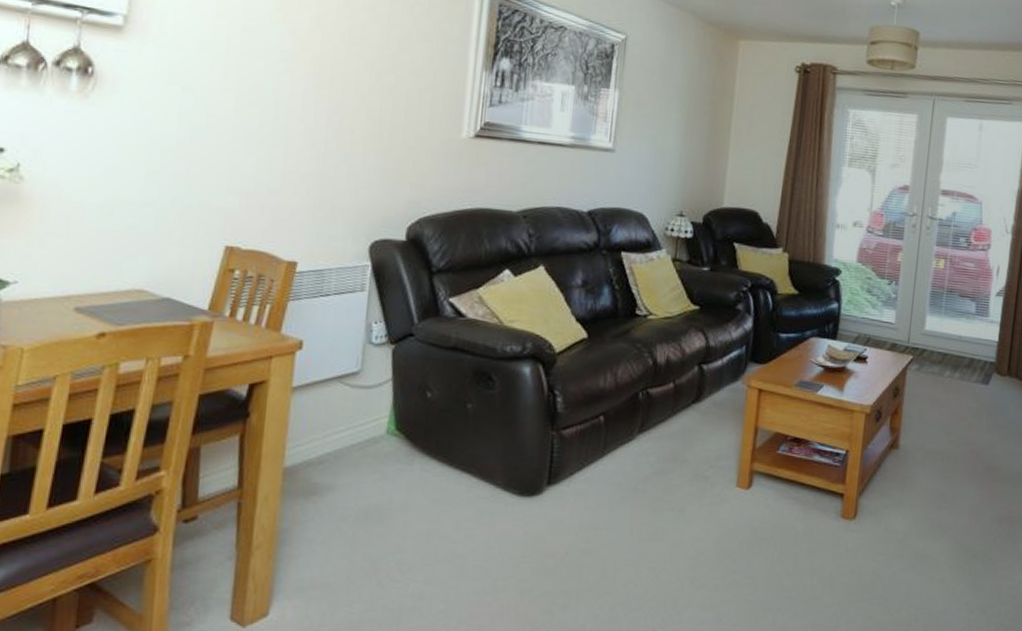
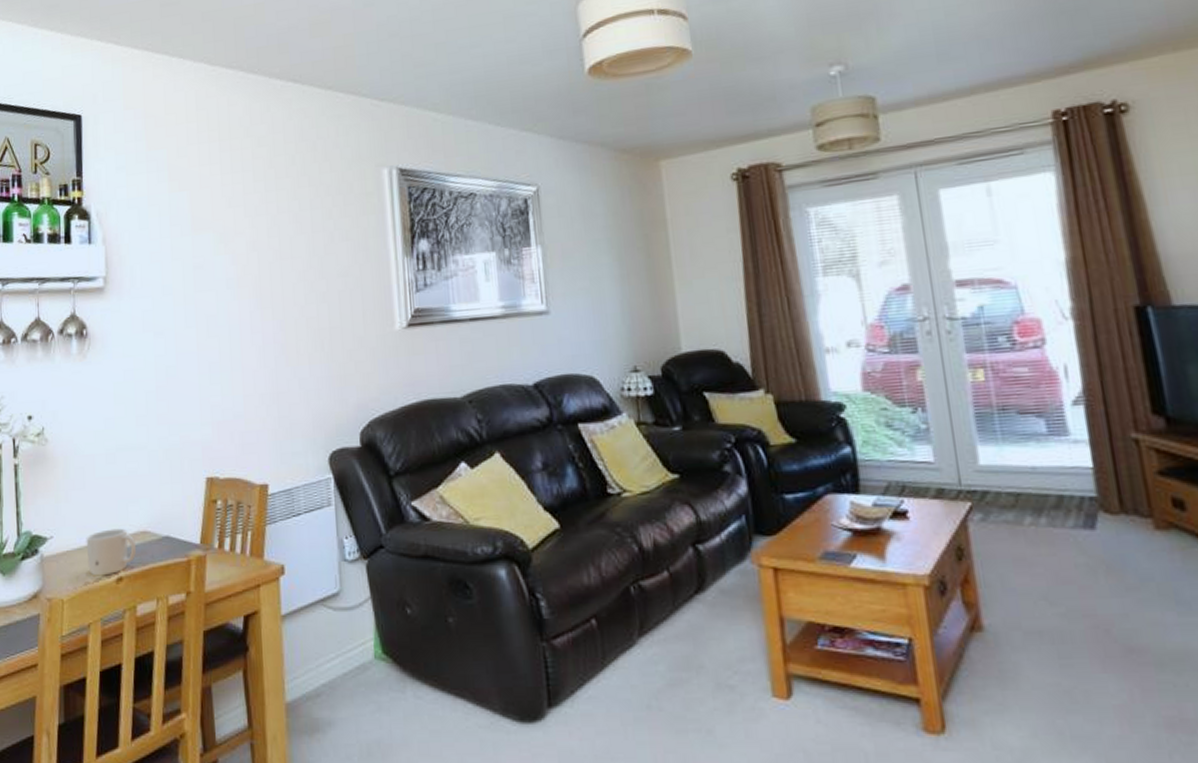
mug: none [61,282,128,330] -> present [86,528,137,576]

